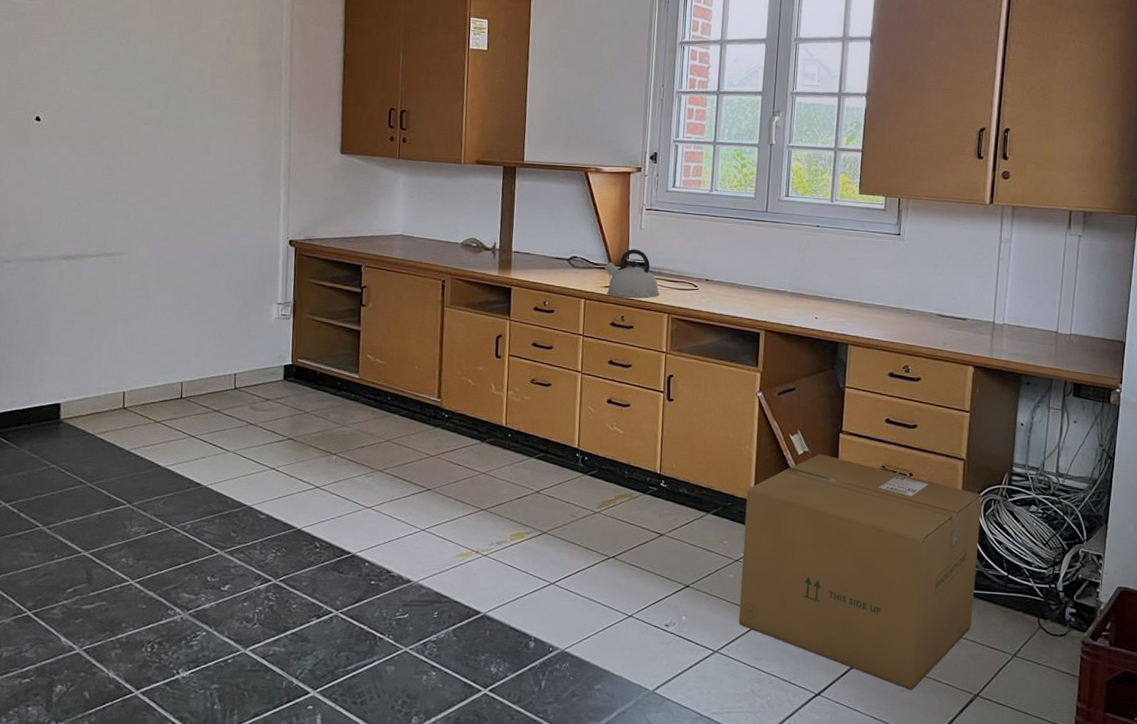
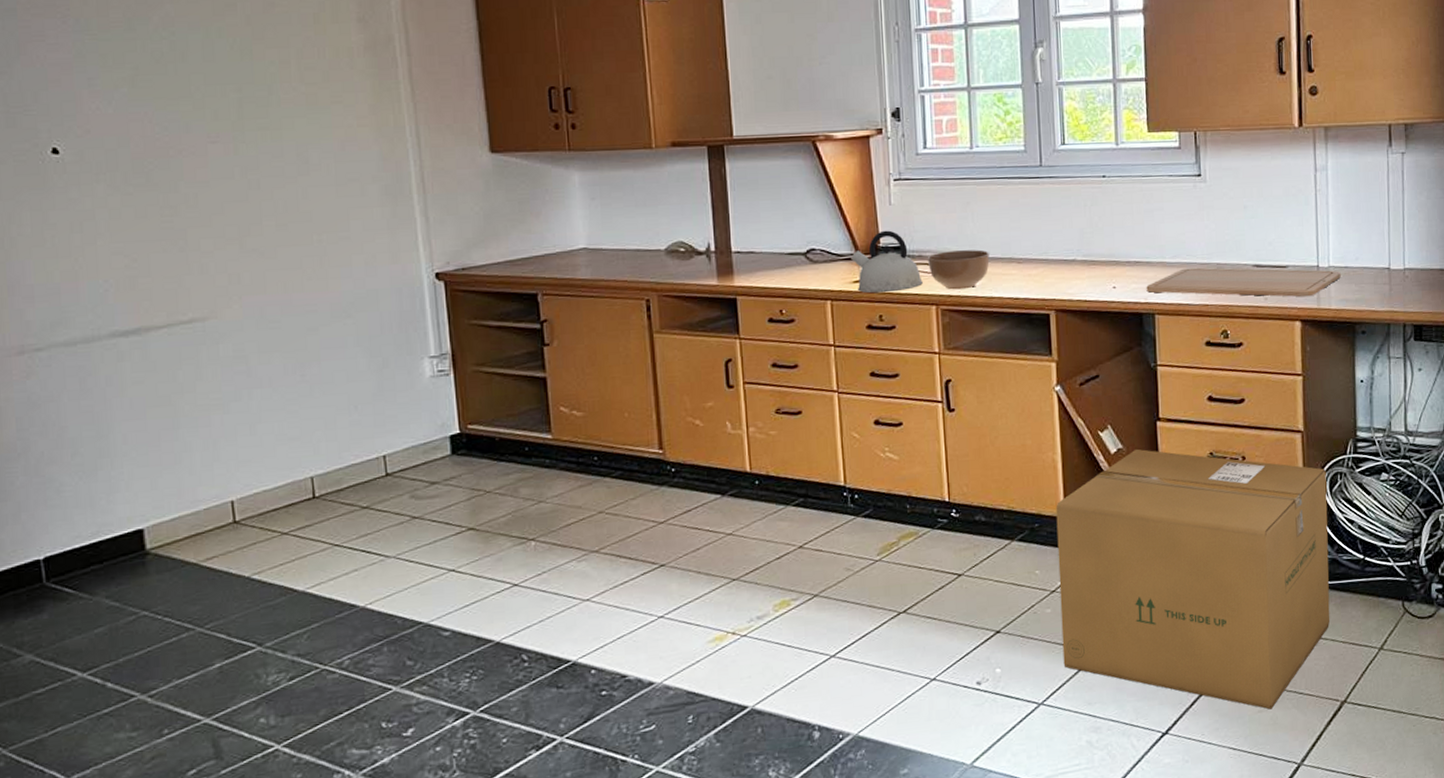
bowl: none [665,271,716,304] -> present [927,249,990,290]
chopping board: none [843,310,1013,347] -> present [1146,267,1341,297]

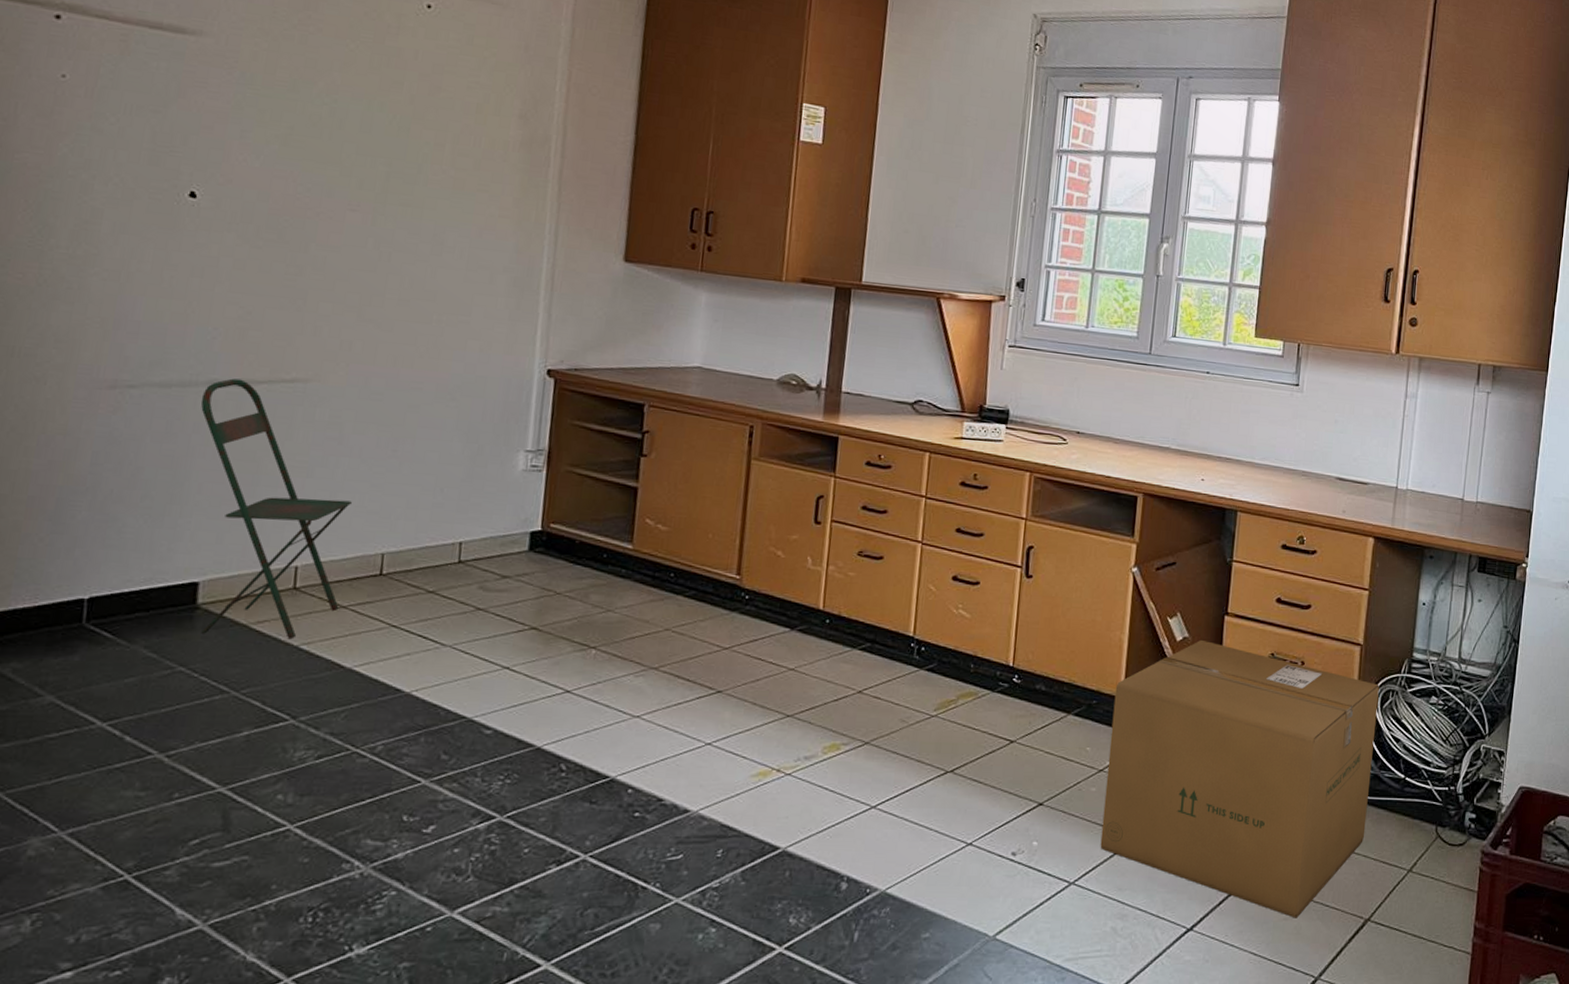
folding chair: none [107,327,281,577] -> present [200,378,352,640]
kettle: present [851,230,923,294] -> none [955,393,1021,454]
bowl: present [927,249,990,290] -> none [1028,421,1089,461]
chopping board: present [1146,267,1341,297] -> none [1232,471,1417,516]

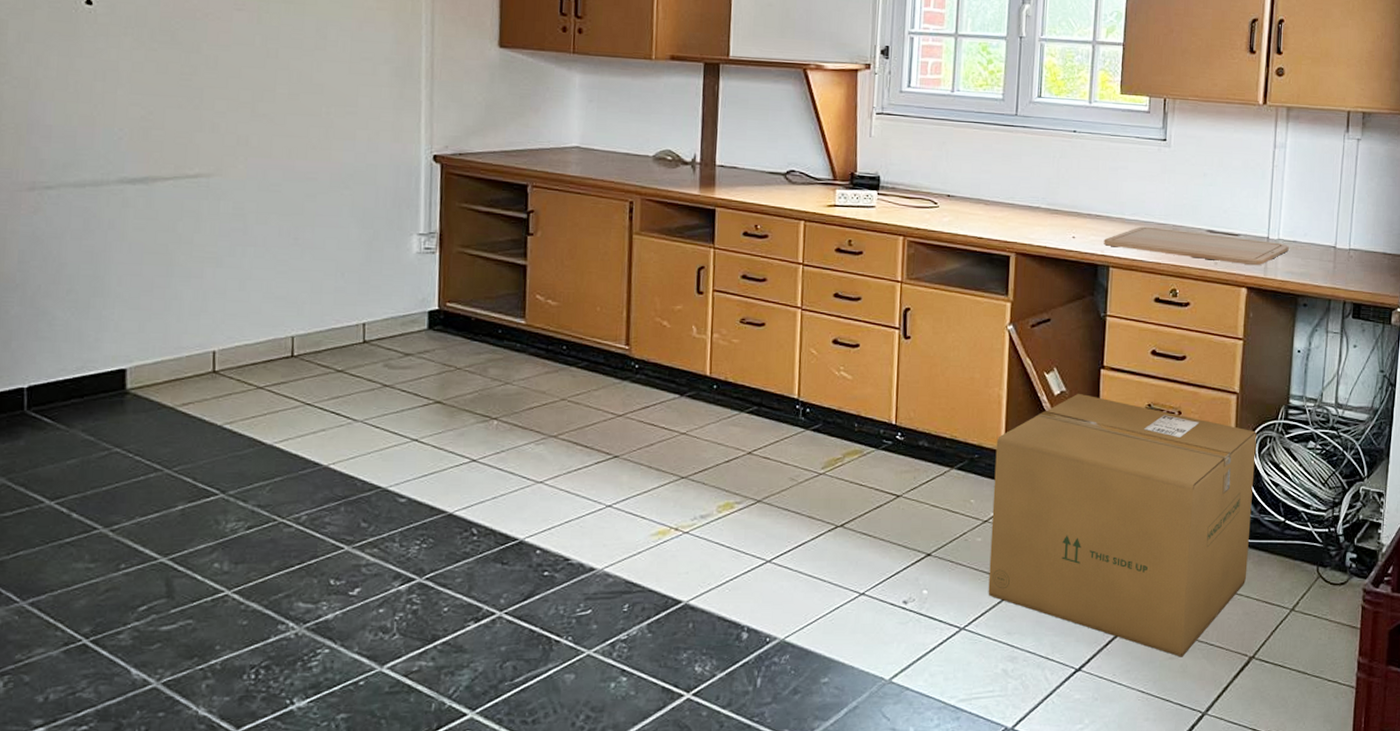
folding chair: present [200,378,352,640] -> none [113,176,260,420]
chopping board: none [1232,471,1417,516] -> present [1104,226,1289,266]

